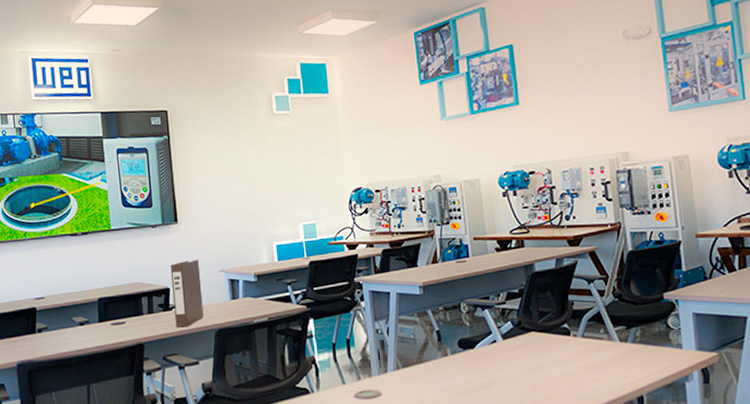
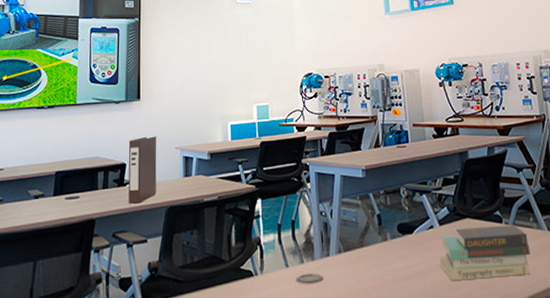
books: none [502,337,600,393] -> present [439,225,530,280]

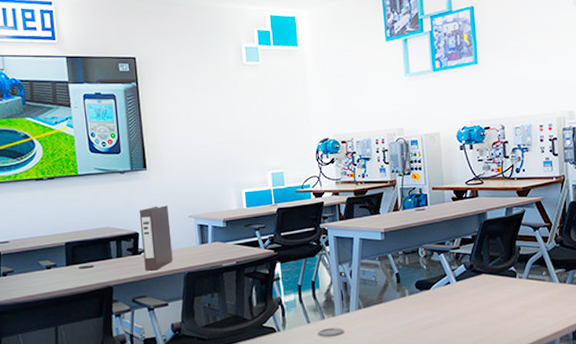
books: present [439,225,530,280] -> none [455,279,541,329]

